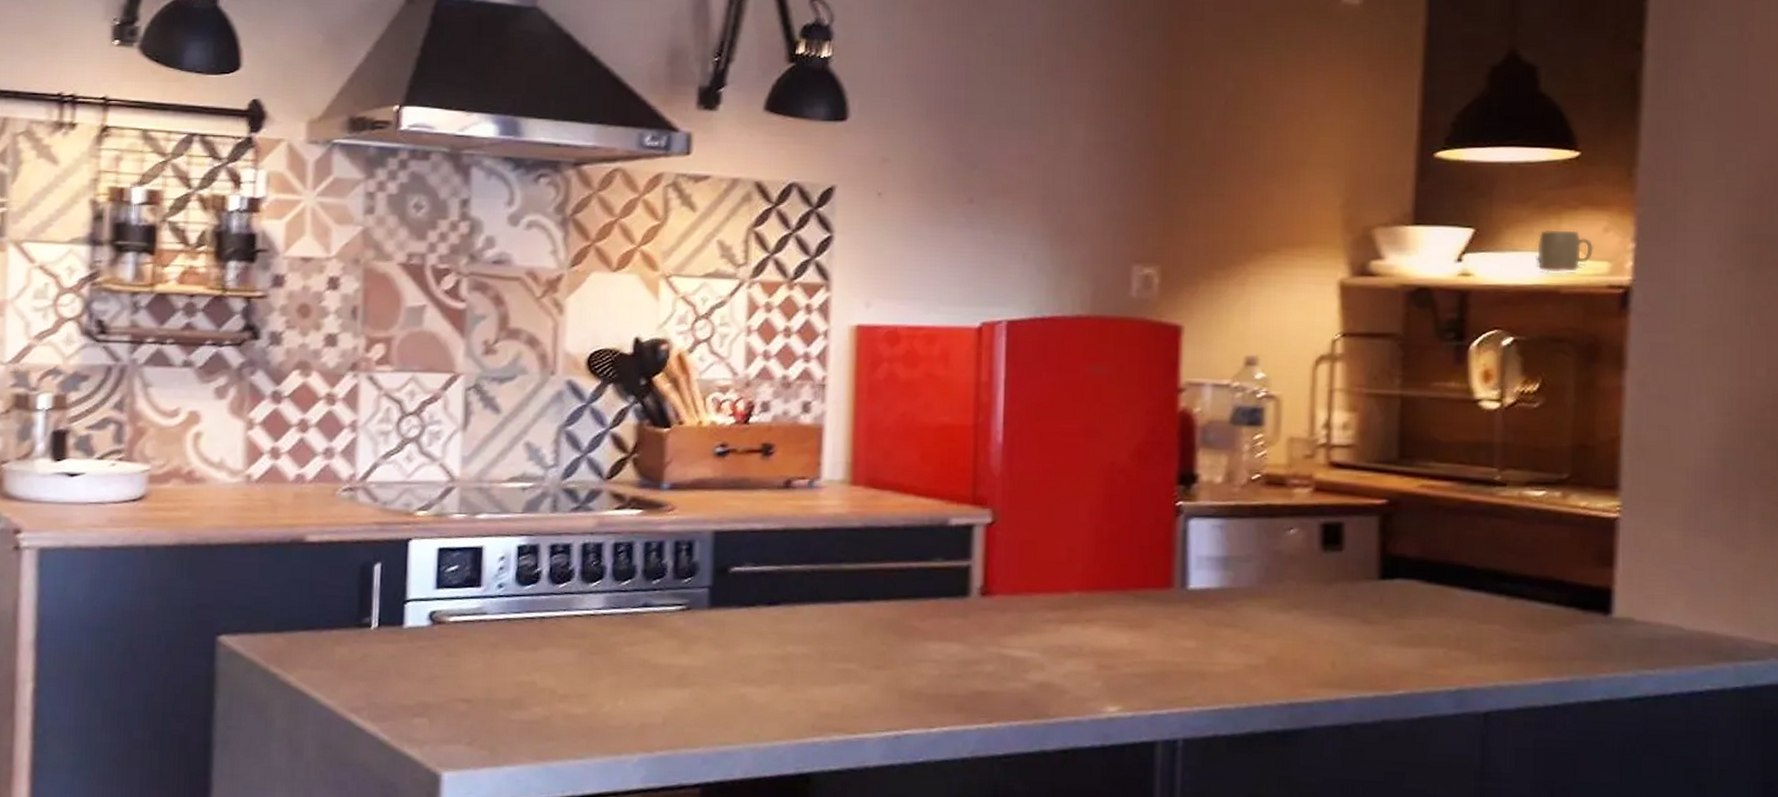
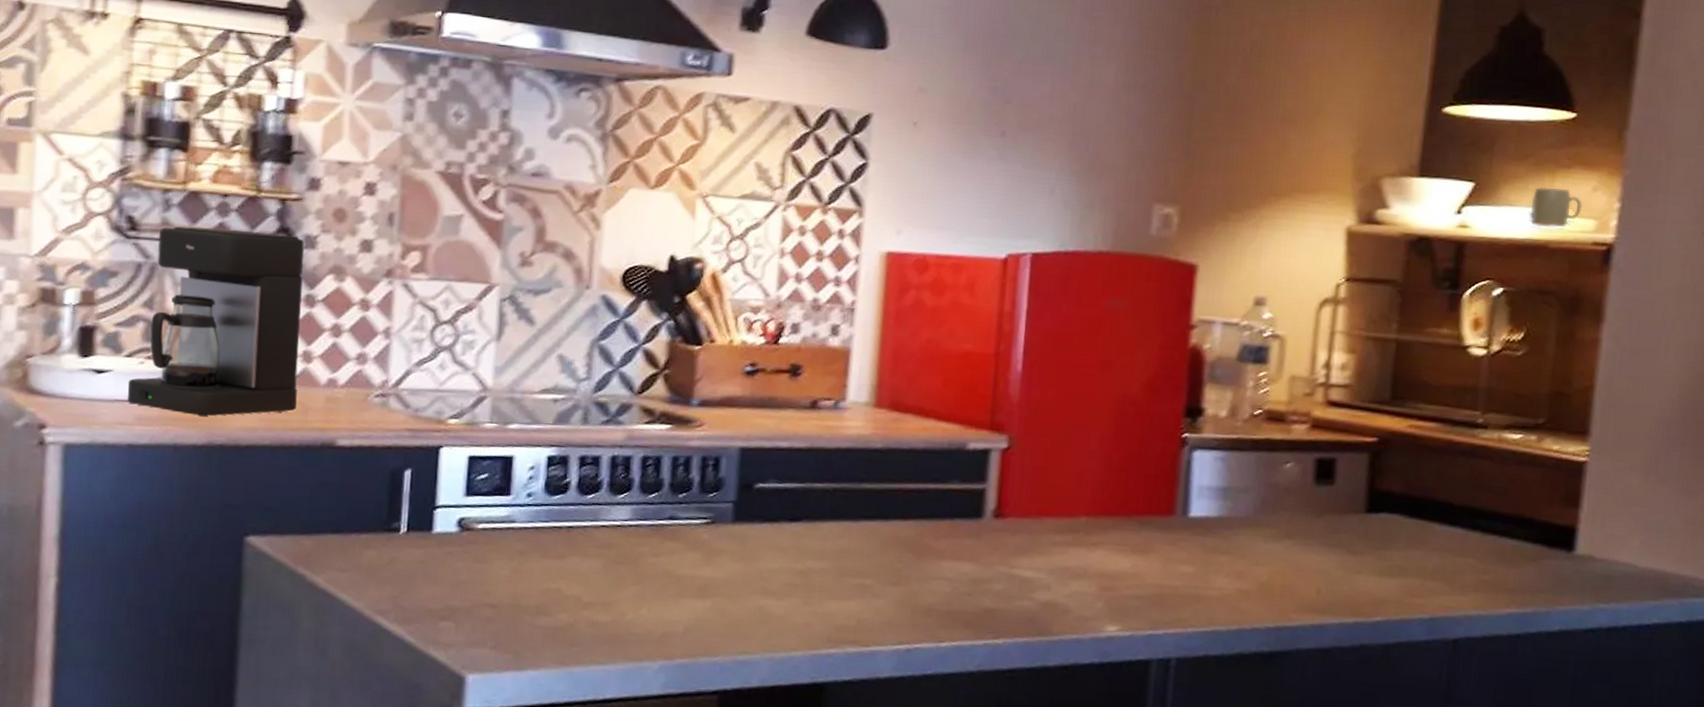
coffee maker: none [100,328,270,517] -> present [127,226,304,417]

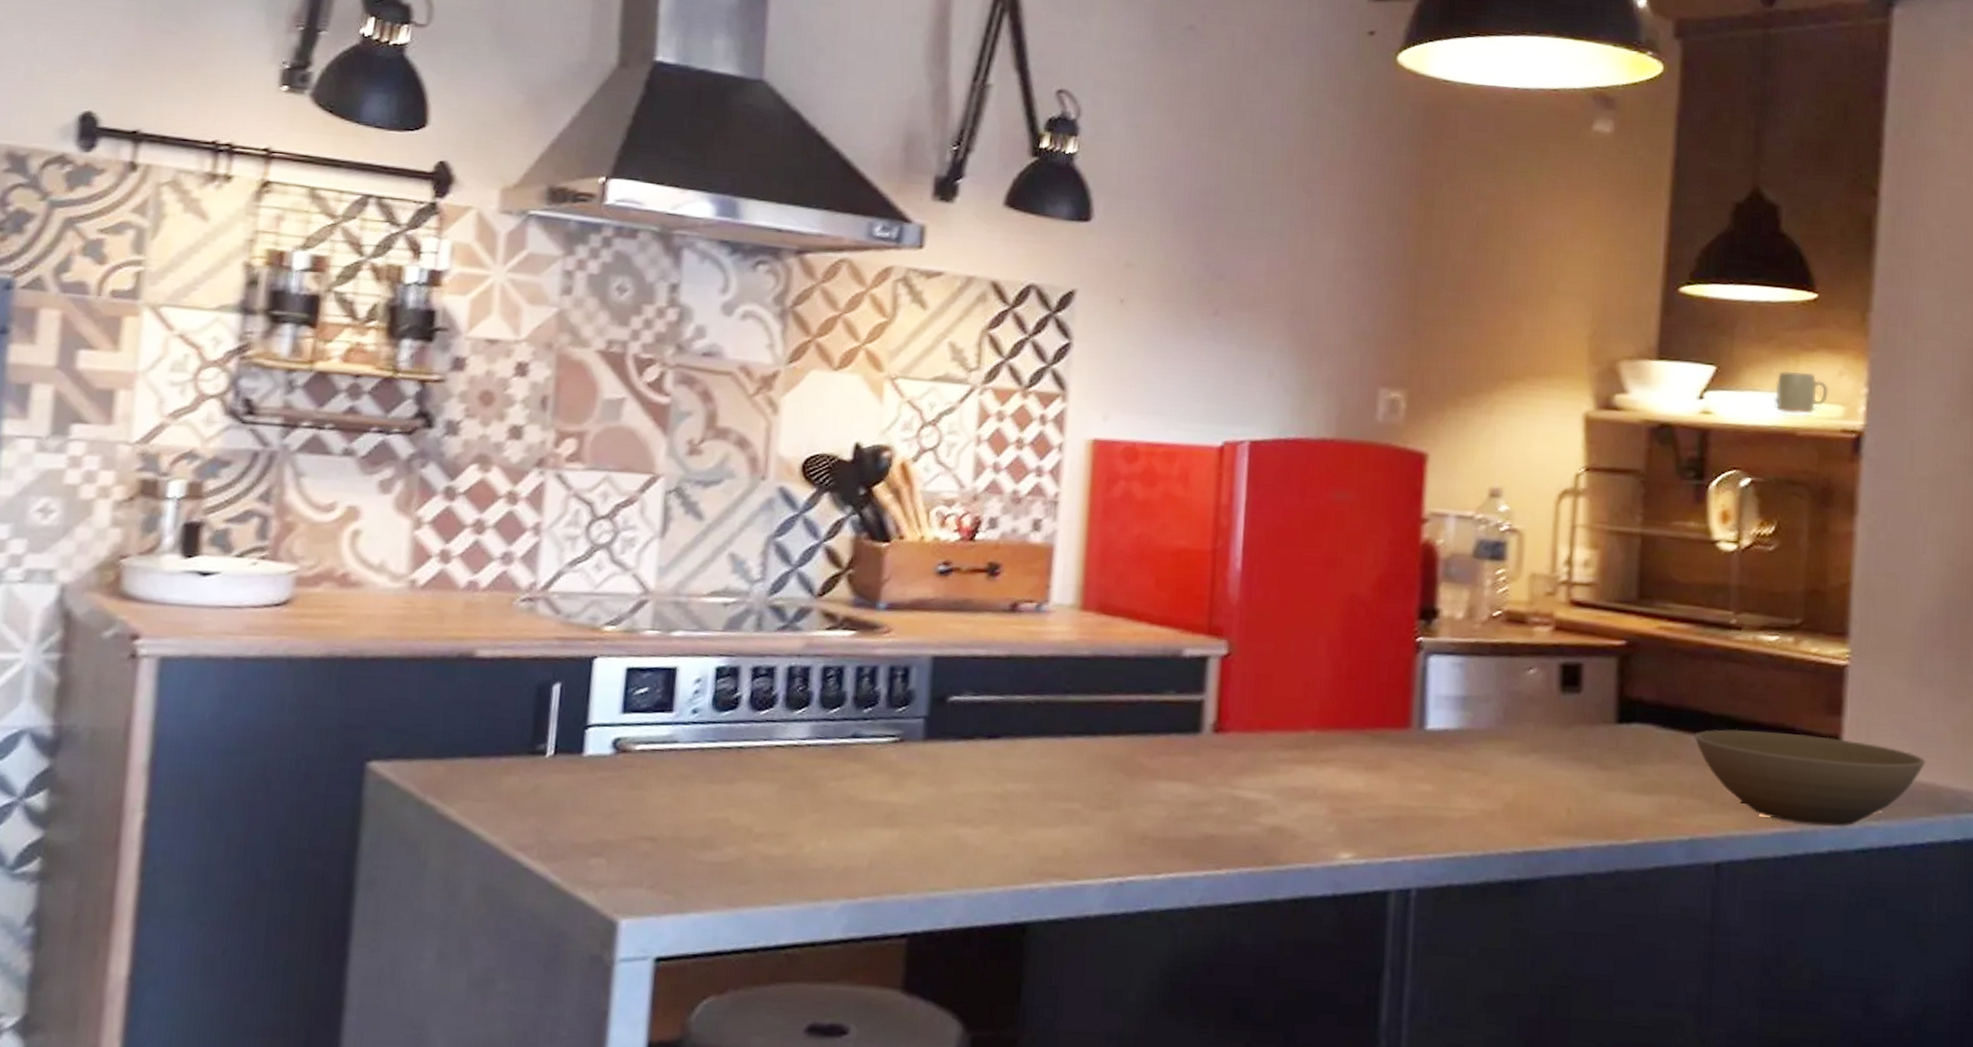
coffee maker: present [127,226,304,417] -> none [236,410,445,625]
bowl: none [1438,519,1657,608] -> present [1694,729,1926,826]

